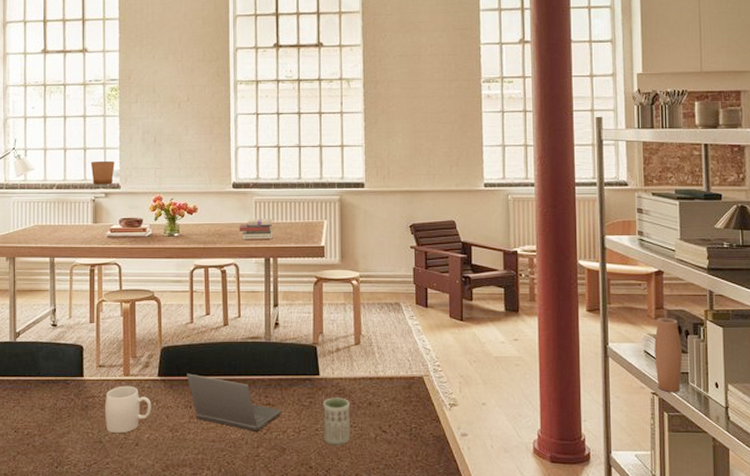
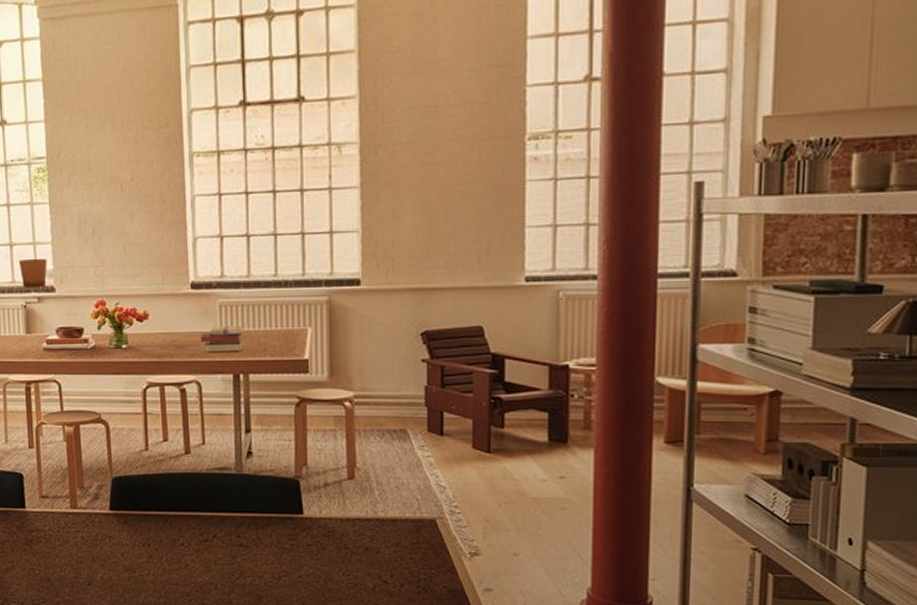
mug: present [104,386,151,434] -> none [50,519,104,572]
laptop computer: present [187,373,282,431] -> none [143,508,258,576]
cup: present [323,397,351,446] -> none [308,540,343,596]
vase: present [654,317,682,392] -> none [759,452,802,549]

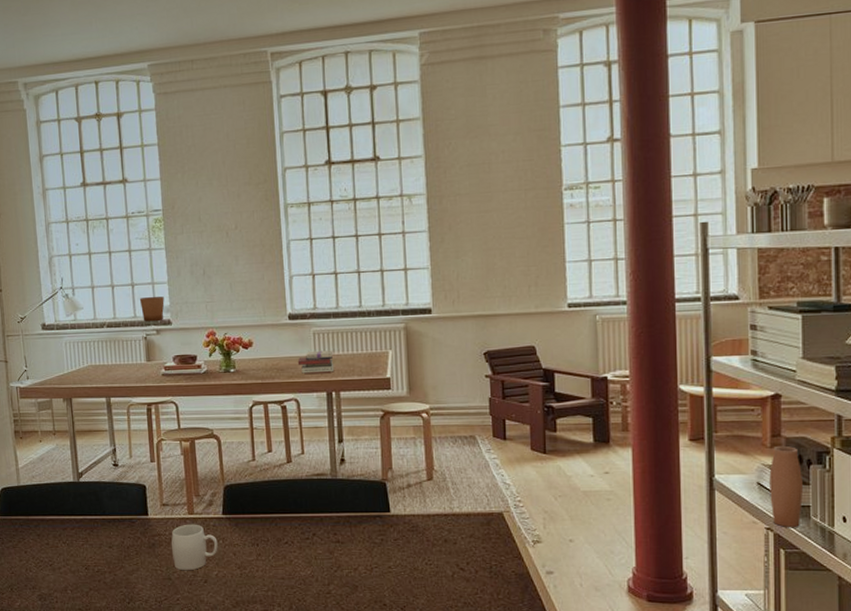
mug: none [50,519,104,572] -> present [171,524,218,571]
vase: none [759,452,802,549] -> present [769,445,803,527]

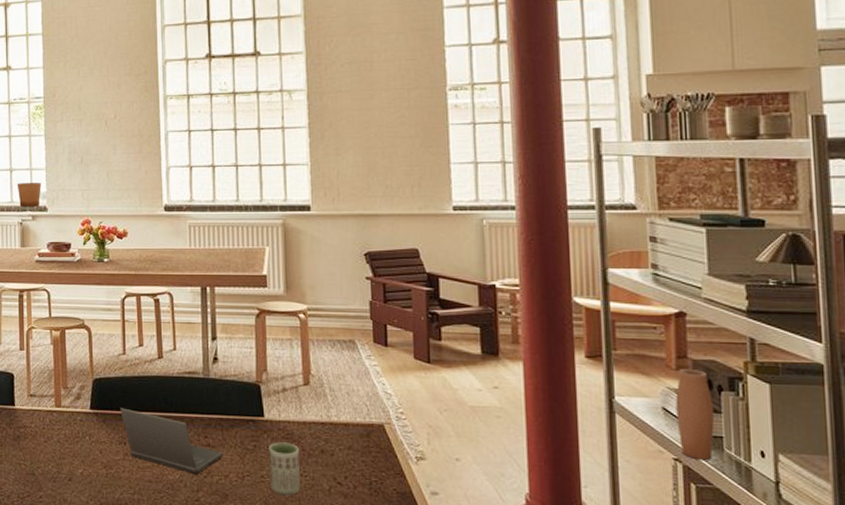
mug: present [171,524,218,571] -> none [36,417,84,467]
laptop computer: none [252,511,353,569] -> present [120,408,224,474]
books: present [297,350,335,375] -> none [172,243,210,268]
cup: none [395,534,427,584] -> present [269,442,302,496]

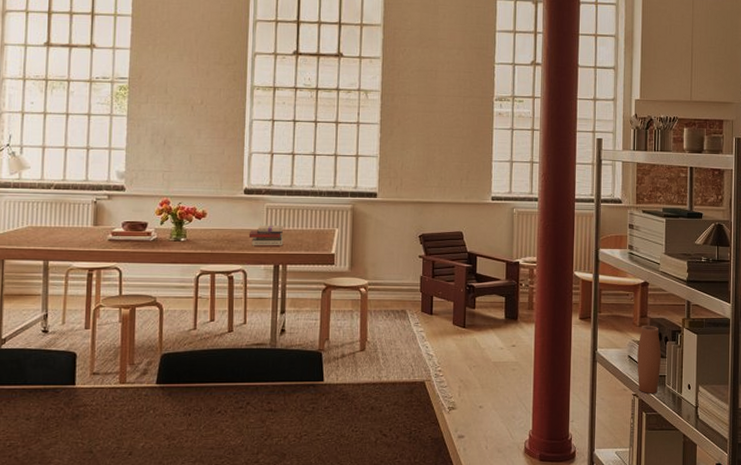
planter: present [17,182,41,208] -> none [93,161,120,187]
laptop computer: present [120,408,224,474] -> none [187,380,284,438]
books: none [172,243,210,268] -> present [248,225,284,248]
cup: present [269,442,302,496] -> none [325,403,353,450]

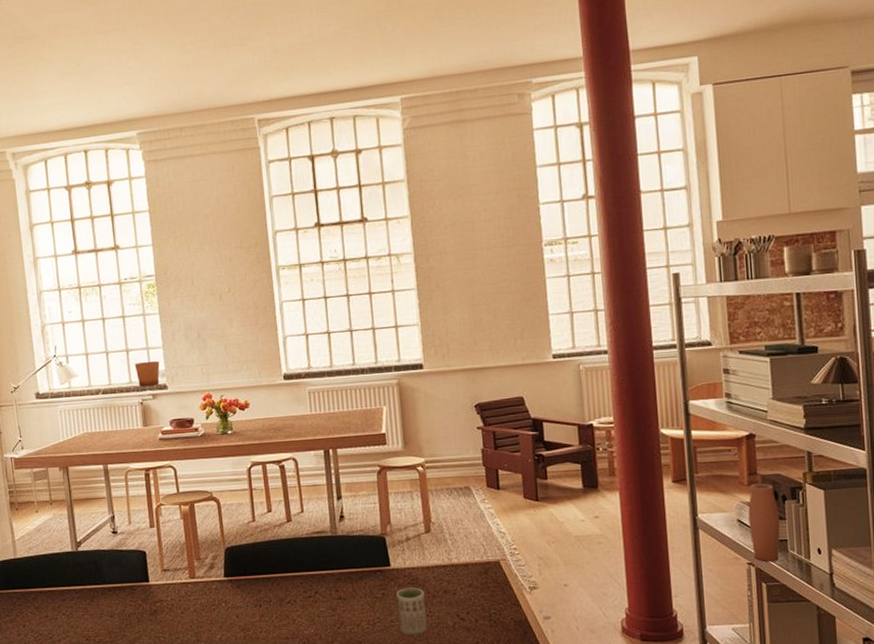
planter: none [93,161,120,187] -> present [134,361,160,388]
books: present [248,225,284,248] -> none [294,408,331,433]
cup: none [325,403,353,450] -> present [396,587,428,637]

